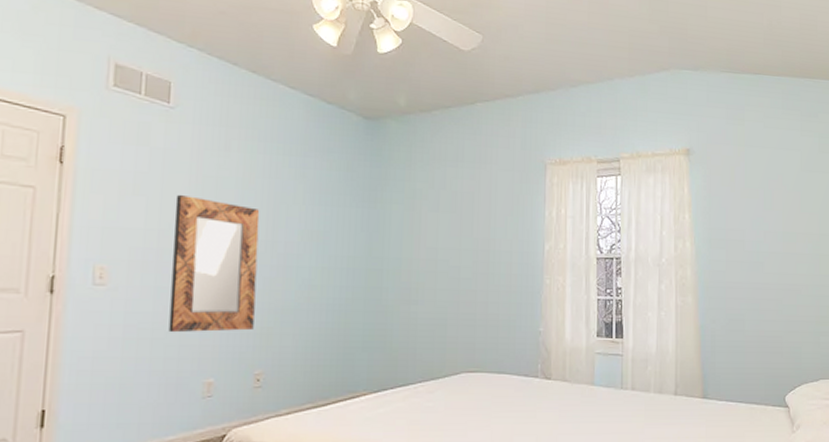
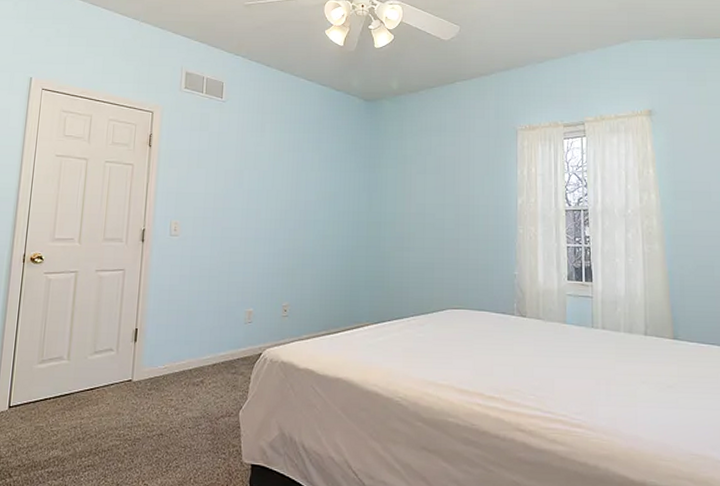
home mirror: present [168,194,260,333] -> none [221,166,287,272]

